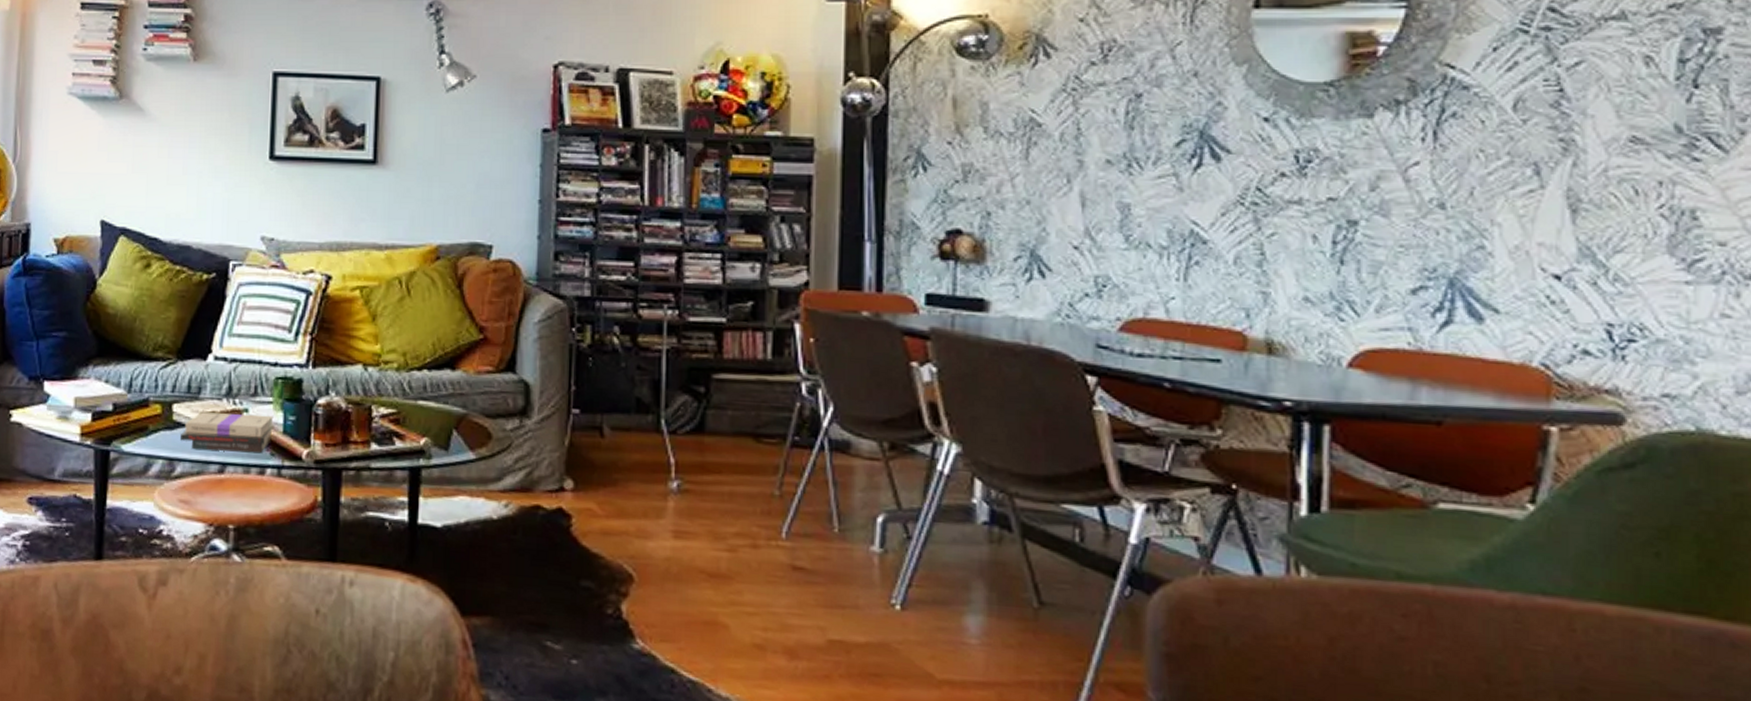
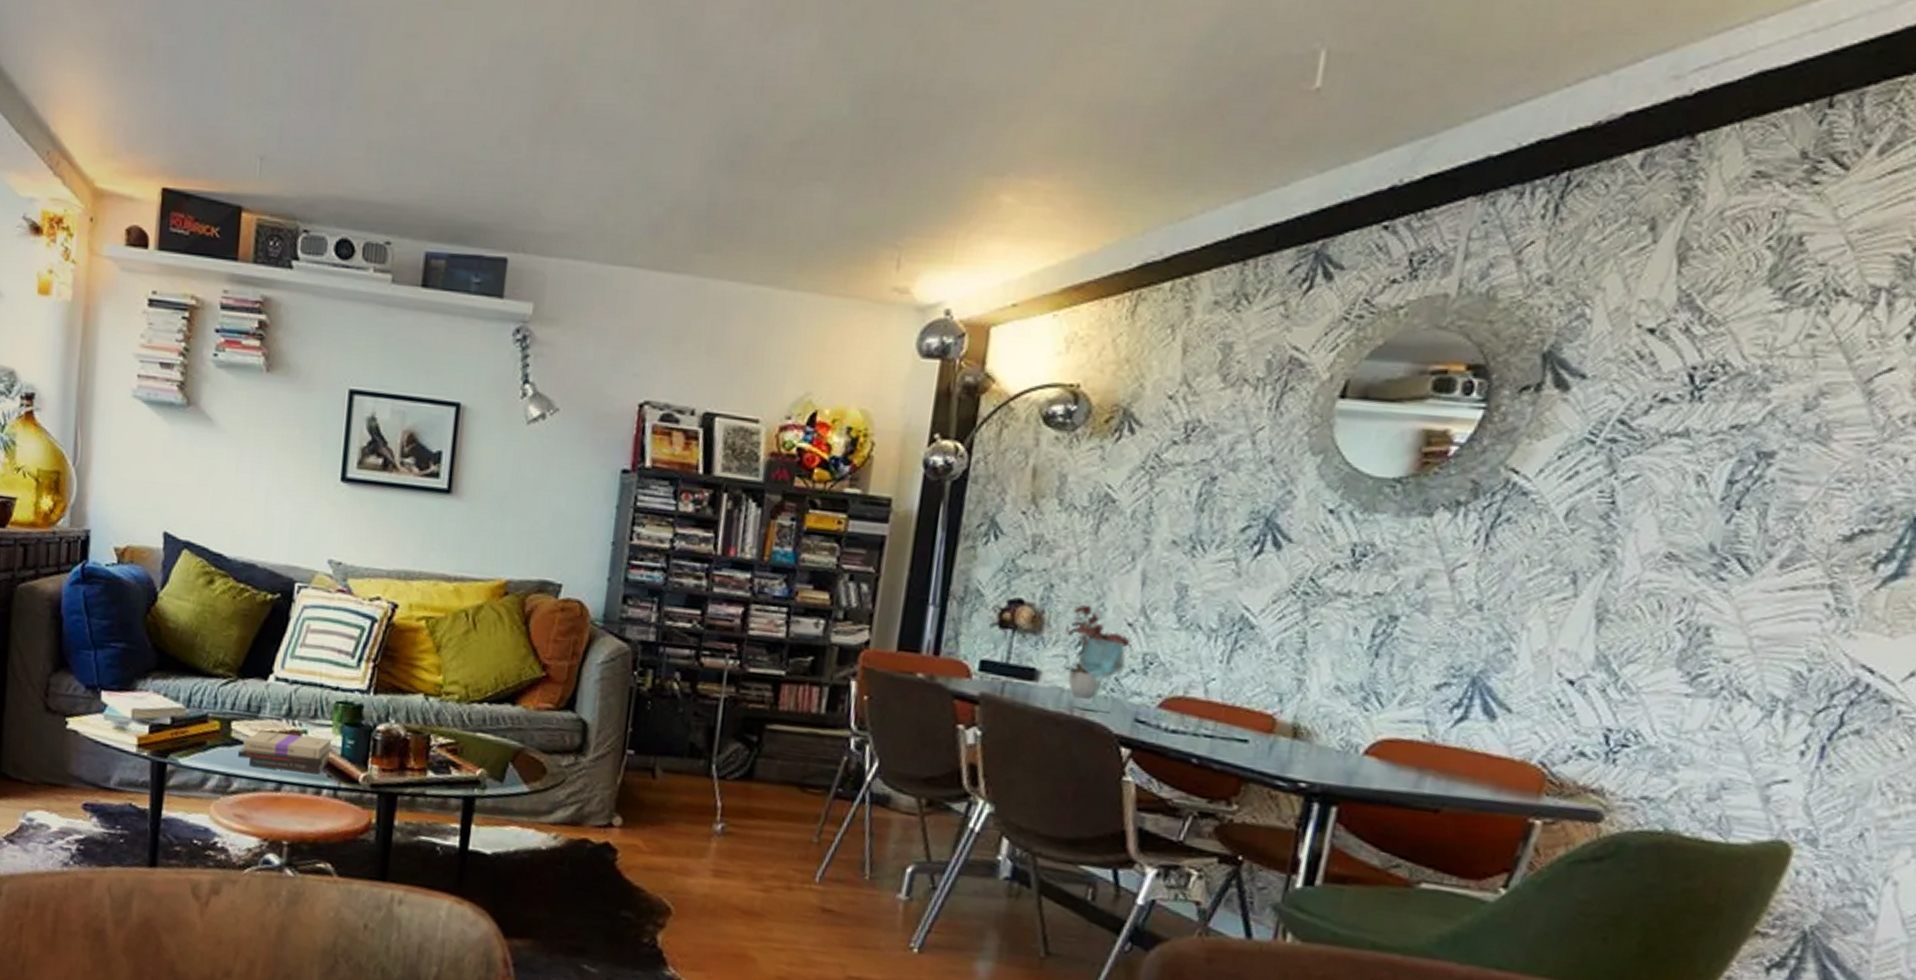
flower arrangement: none [1008,230,1079,328] -> present [1061,604,1131,700]
wine glass: none [1028,264,1077,341] -> present [1074,638,1126,714]

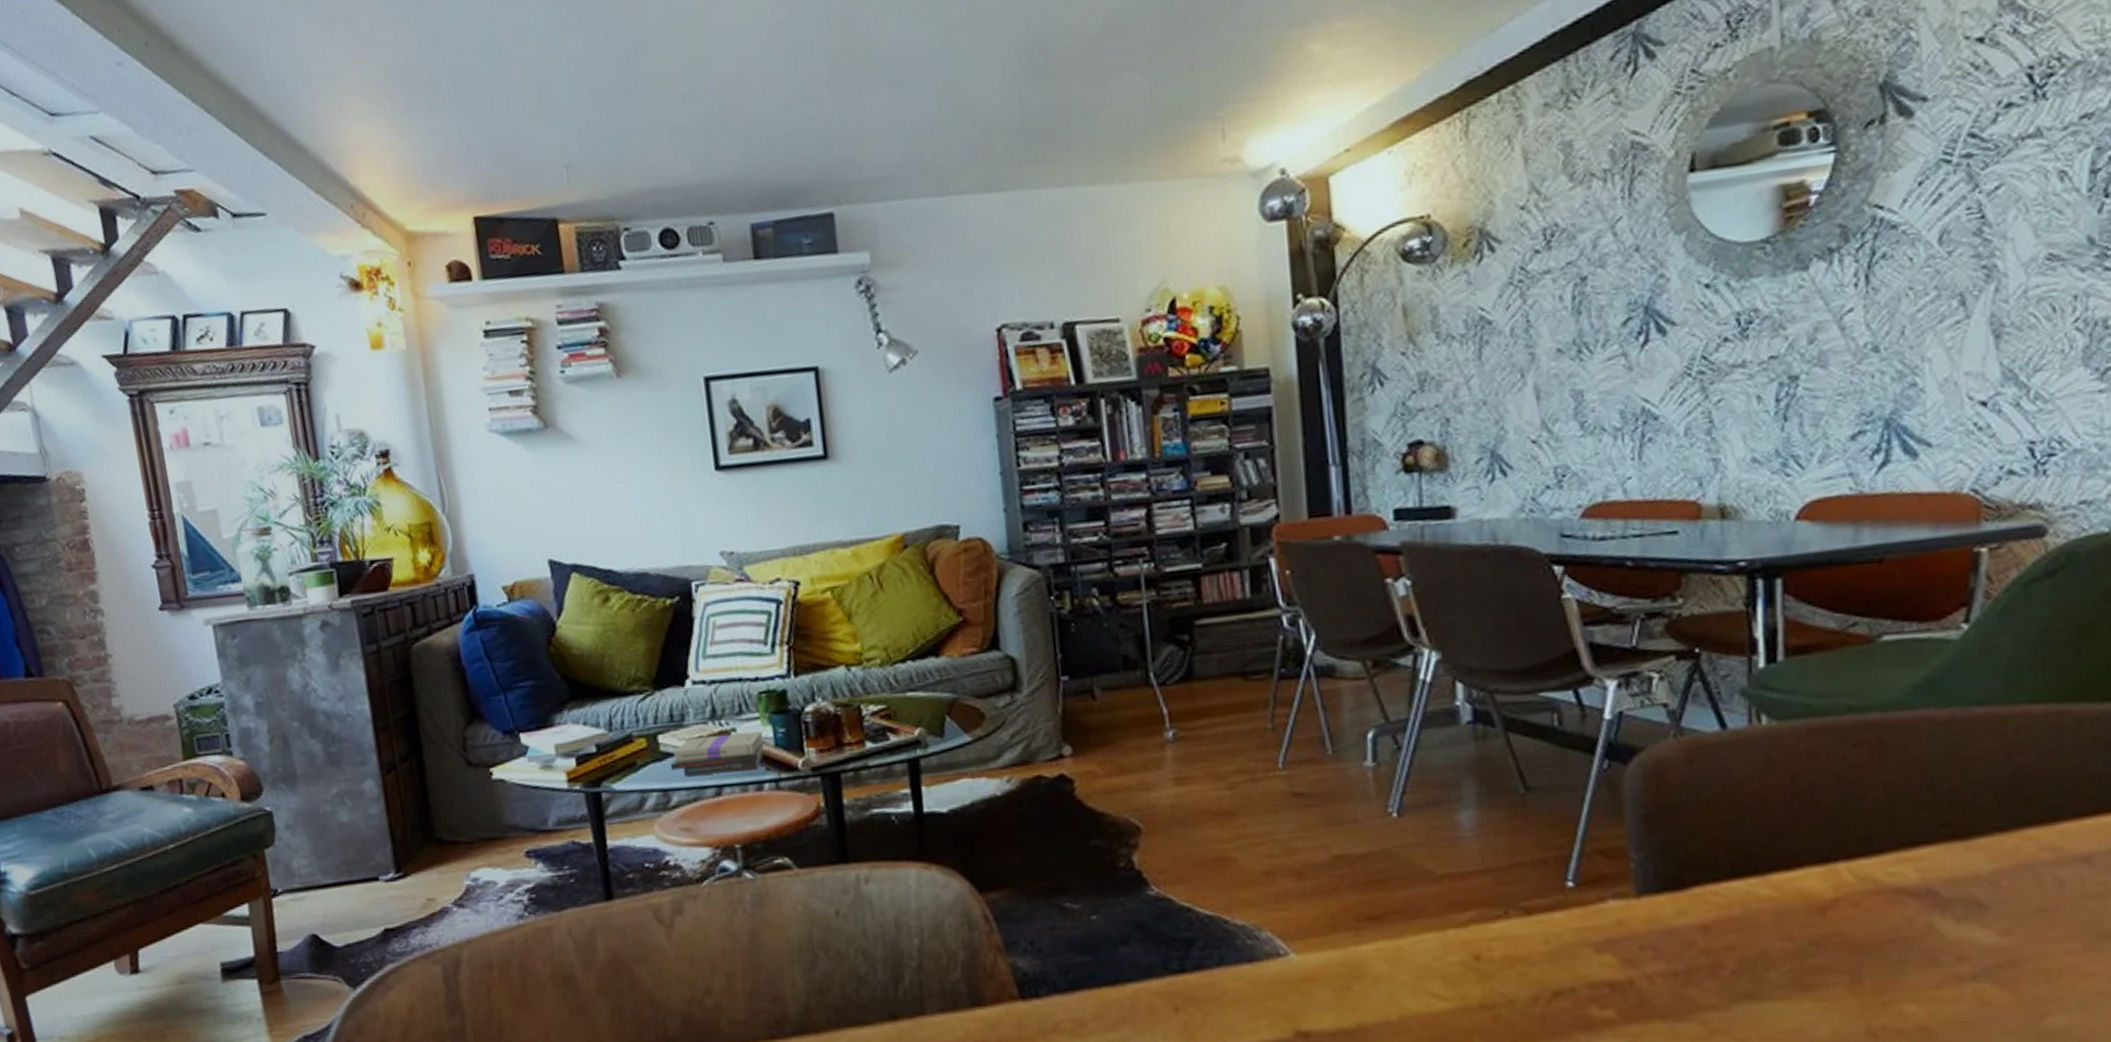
flower arrangement: present [1061,604,1131,700] -> none [1470,431,1539,527]
wine glass: present [1074,638,1126,714] -> none [1491,460,1539,537]

